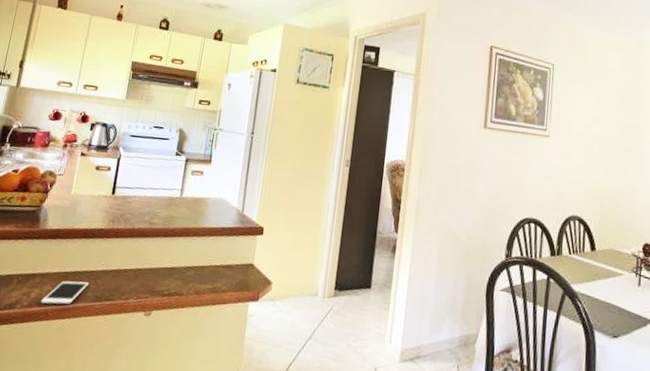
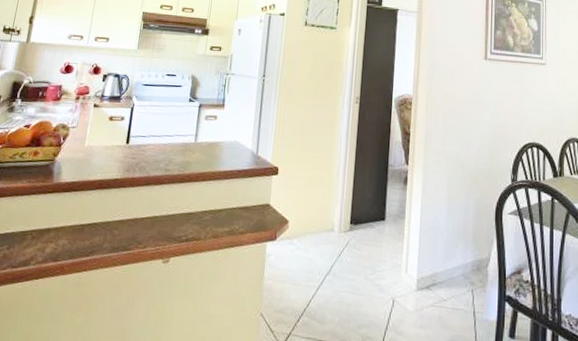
cell phone: present [40,280,89,305] -> none [56,233,105,258]

